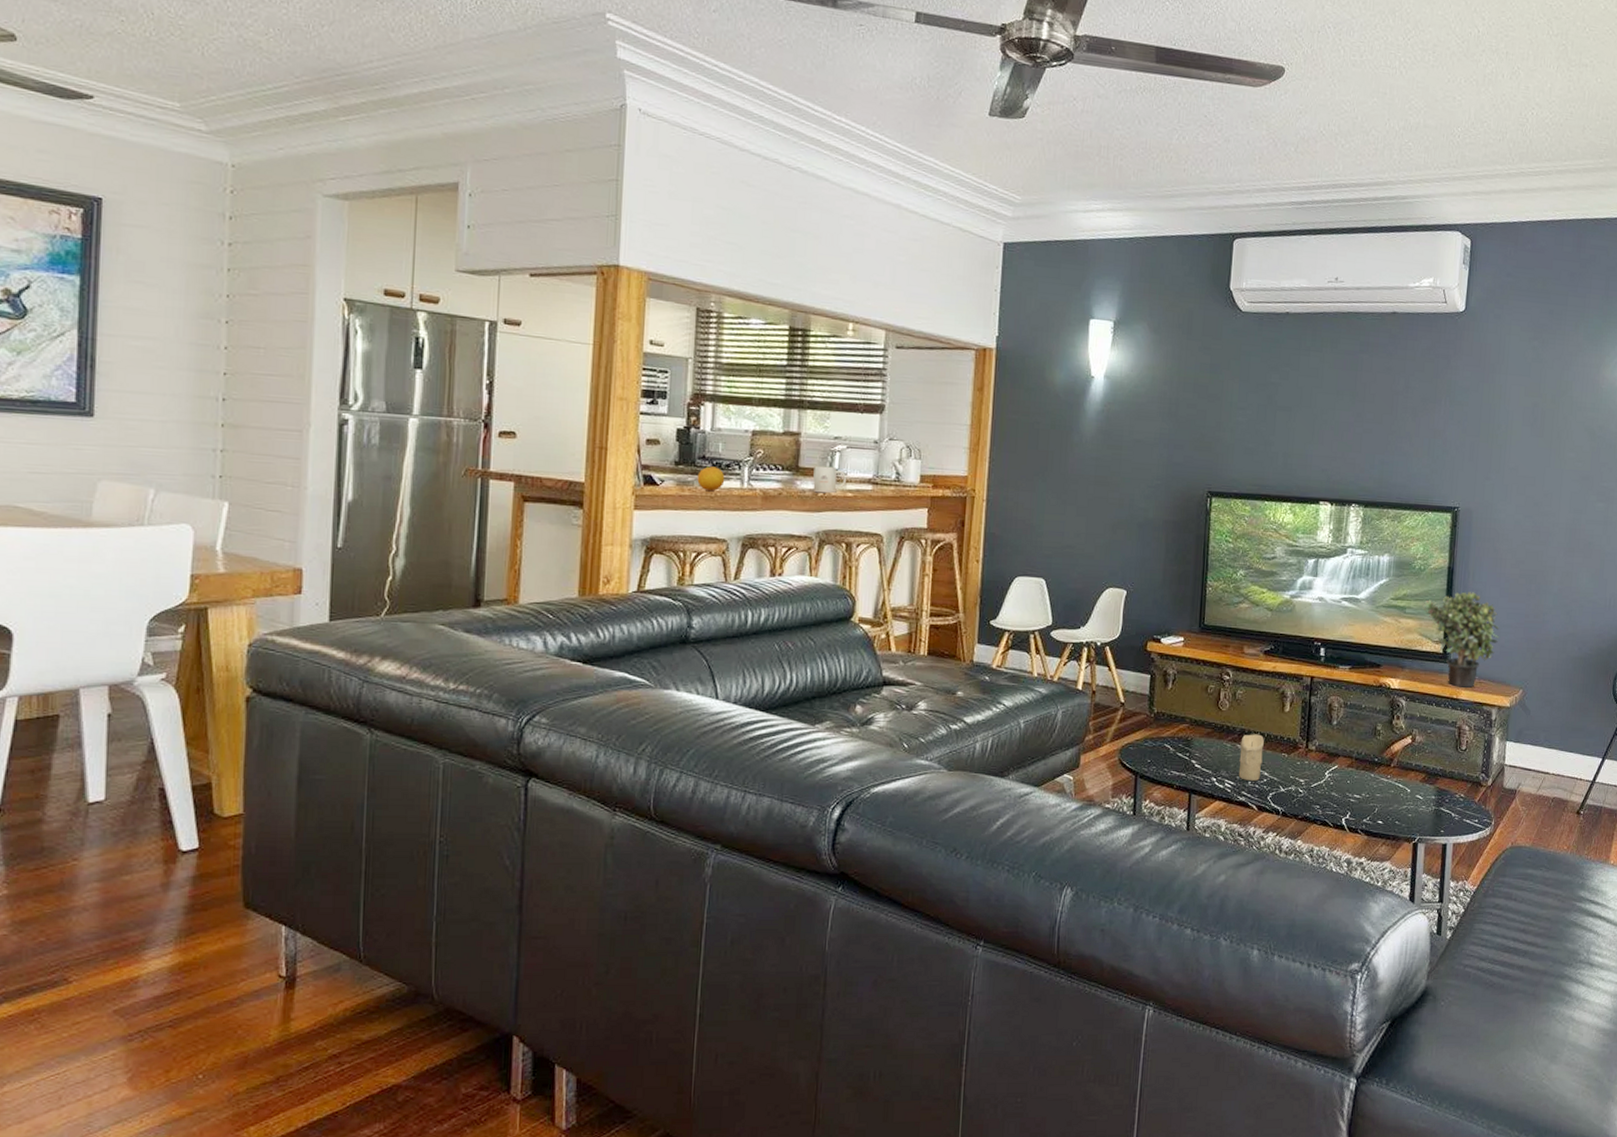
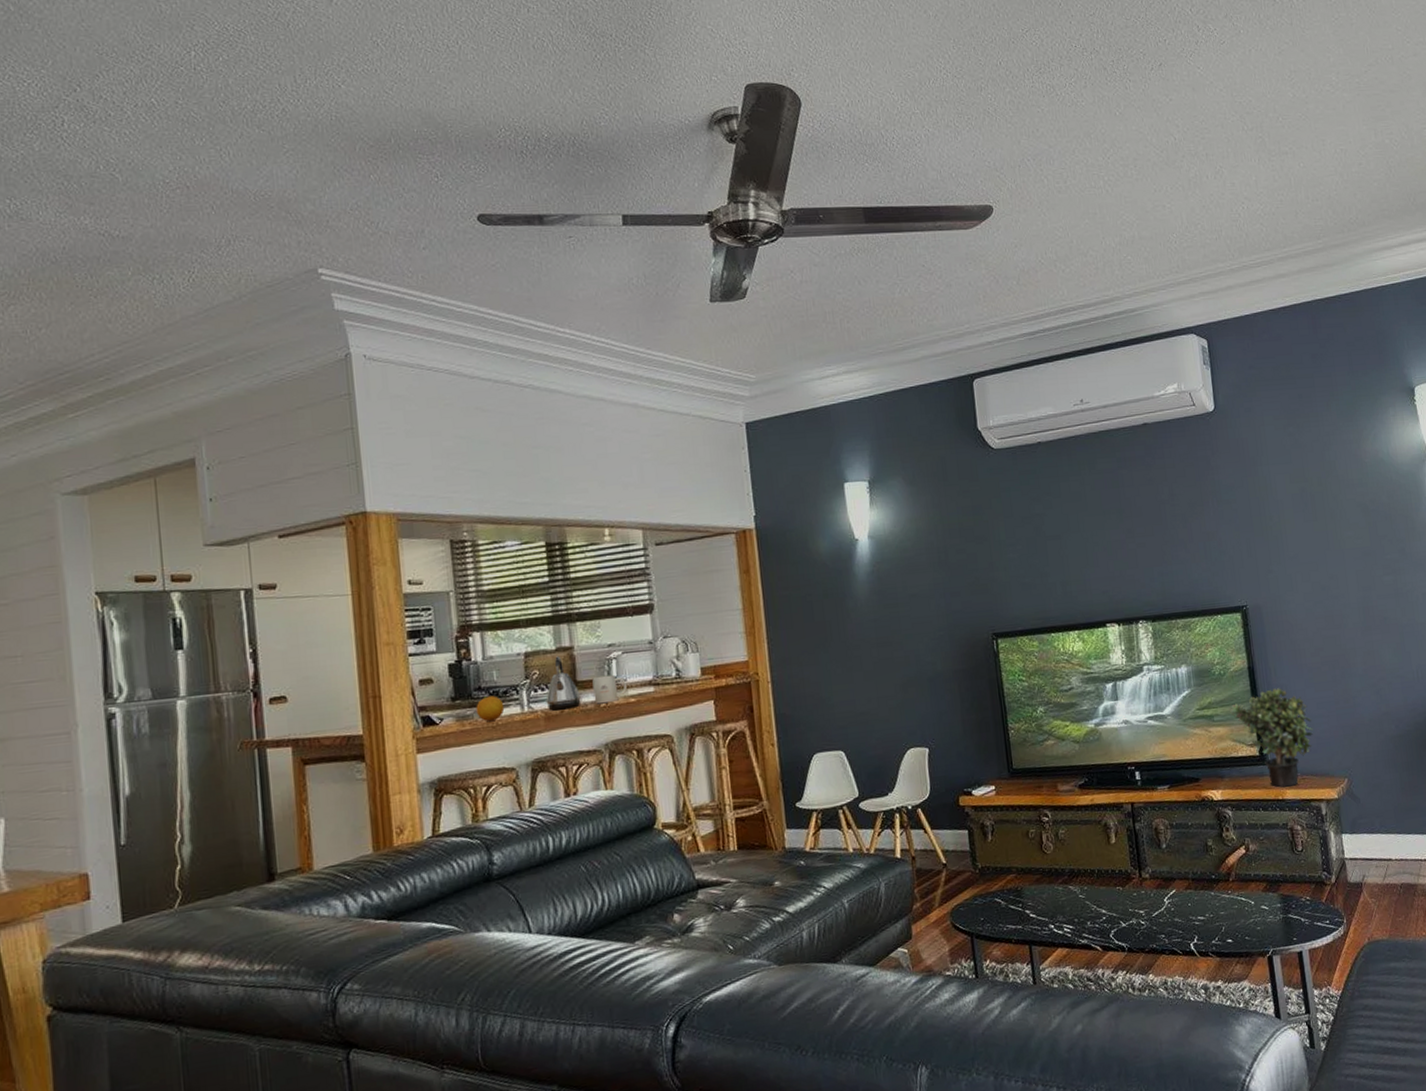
kettle: none [766,439,802,494] -> present [545,656,582,712]
candle: present [1238,734,1264,782] -> none [1072,871,1099,922]

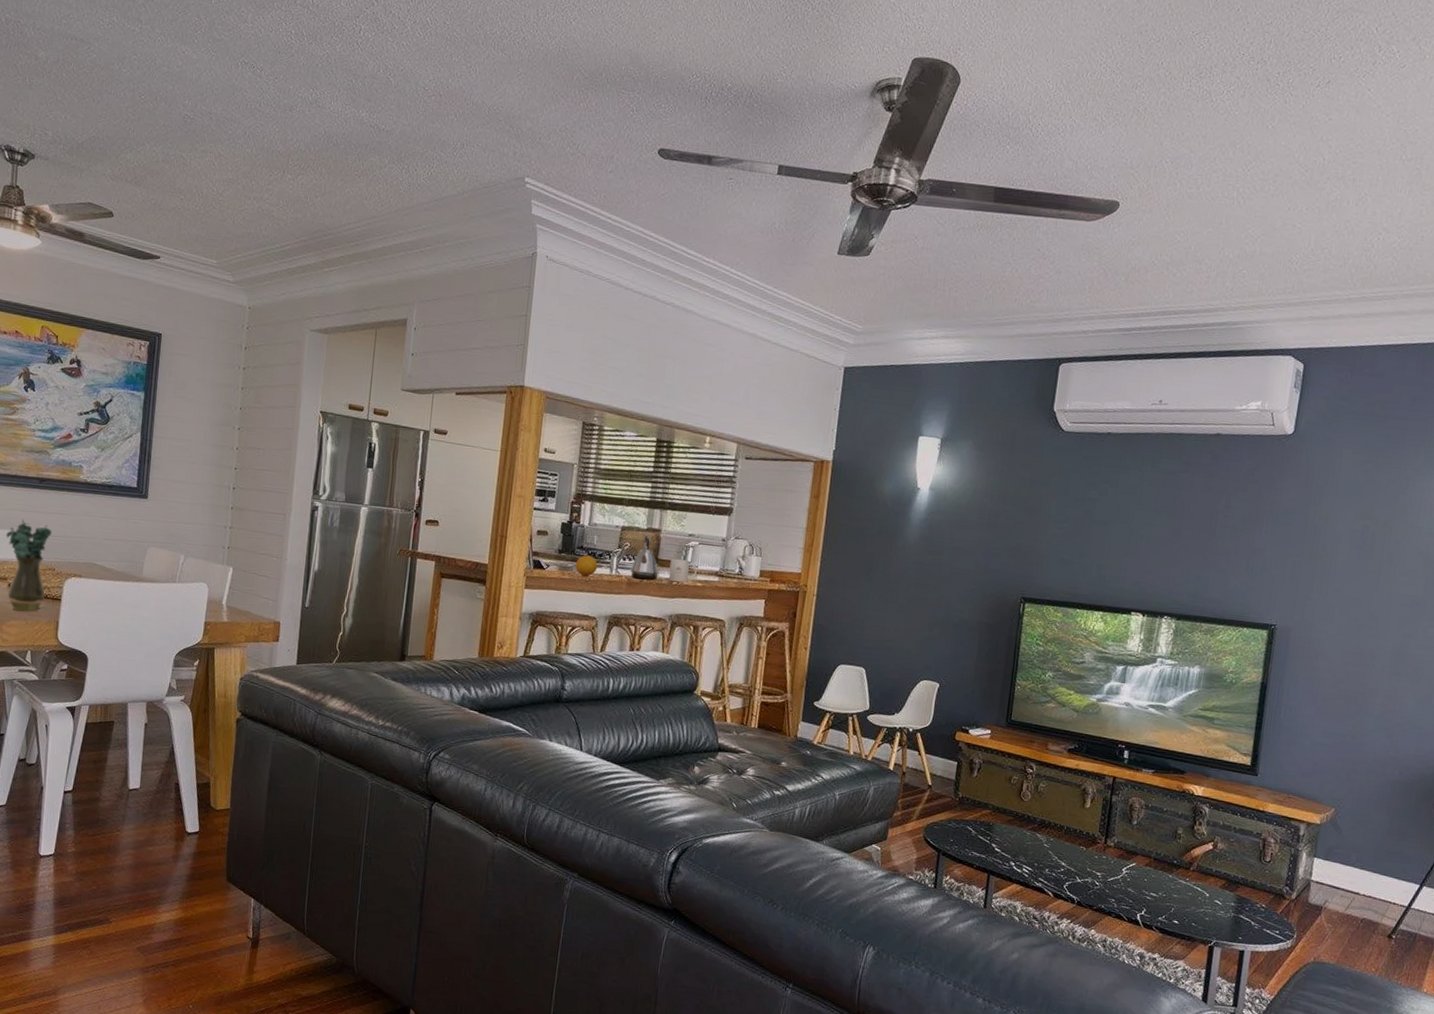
potted plant: present [1230,688,1314,788] -> none [1232,708,1313,802]

